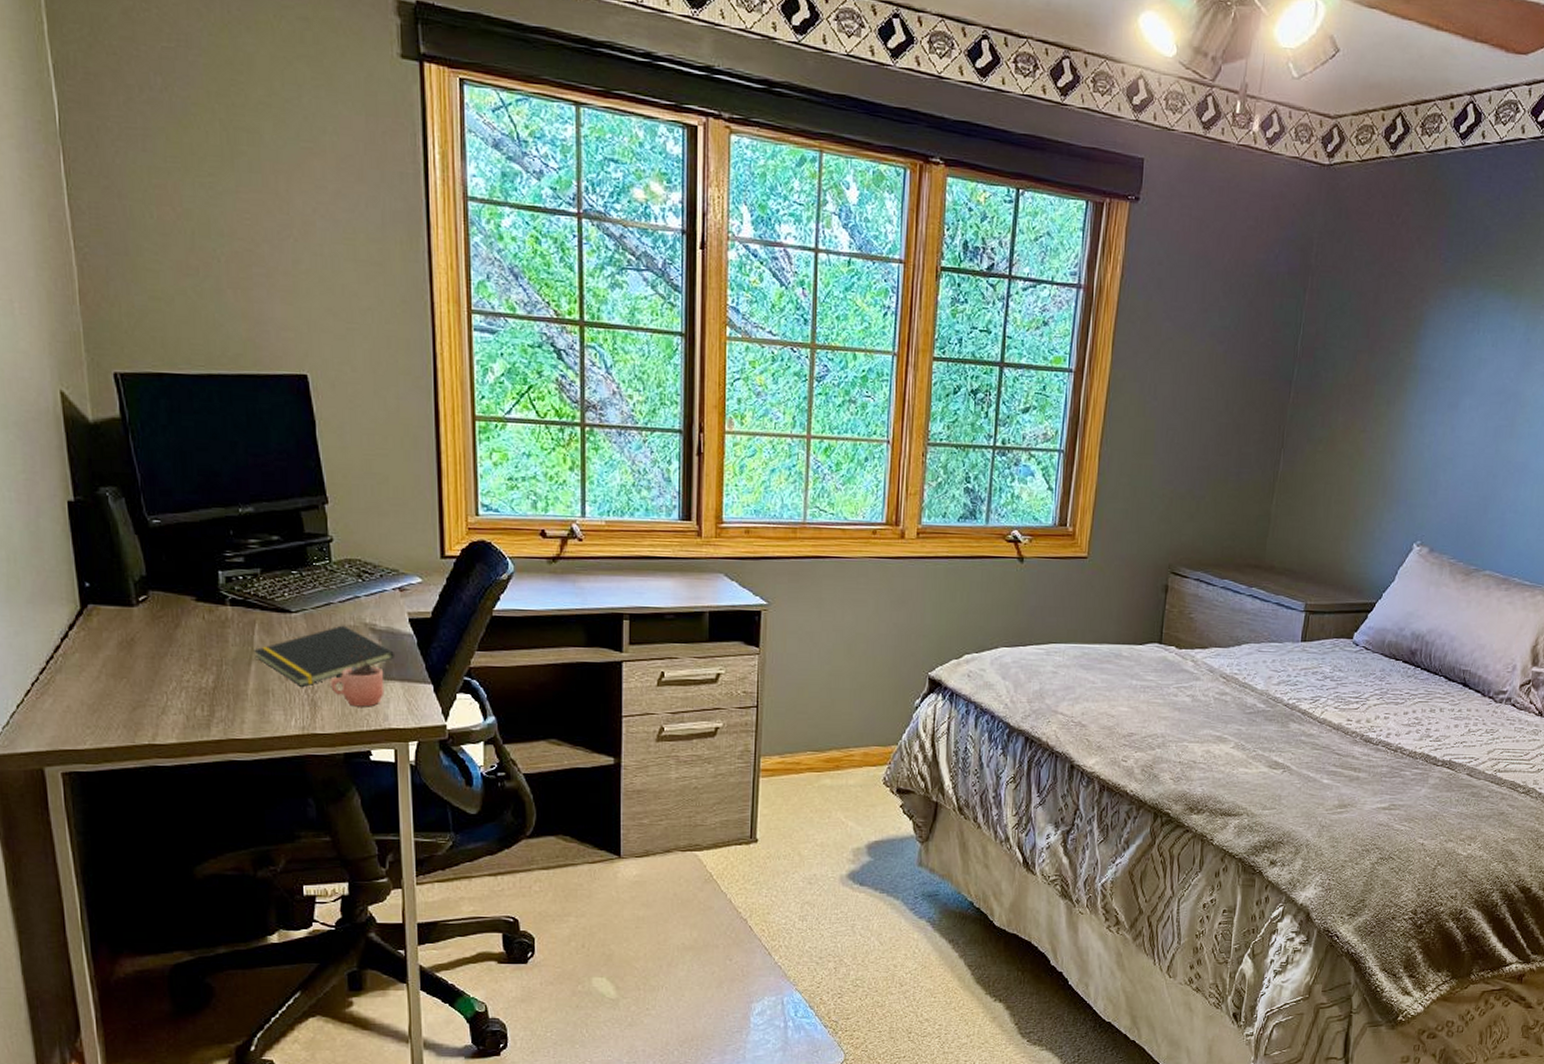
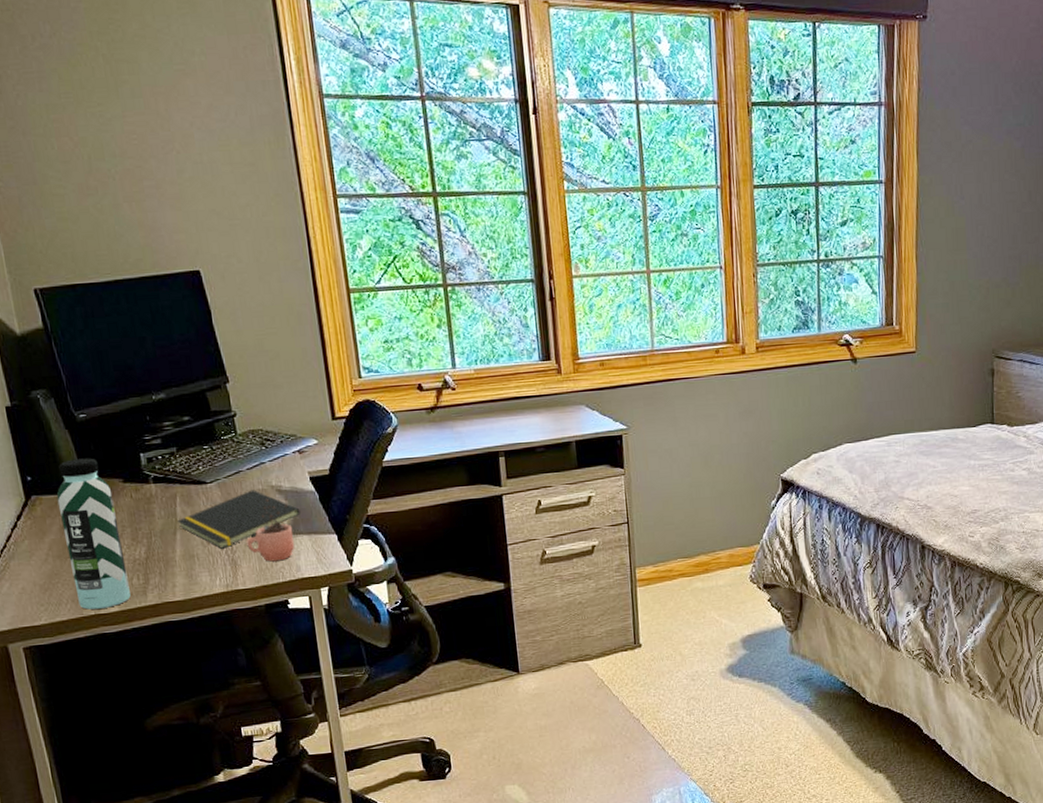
water bottle: none [117,568,192,738] -> present [56,458,131,610]

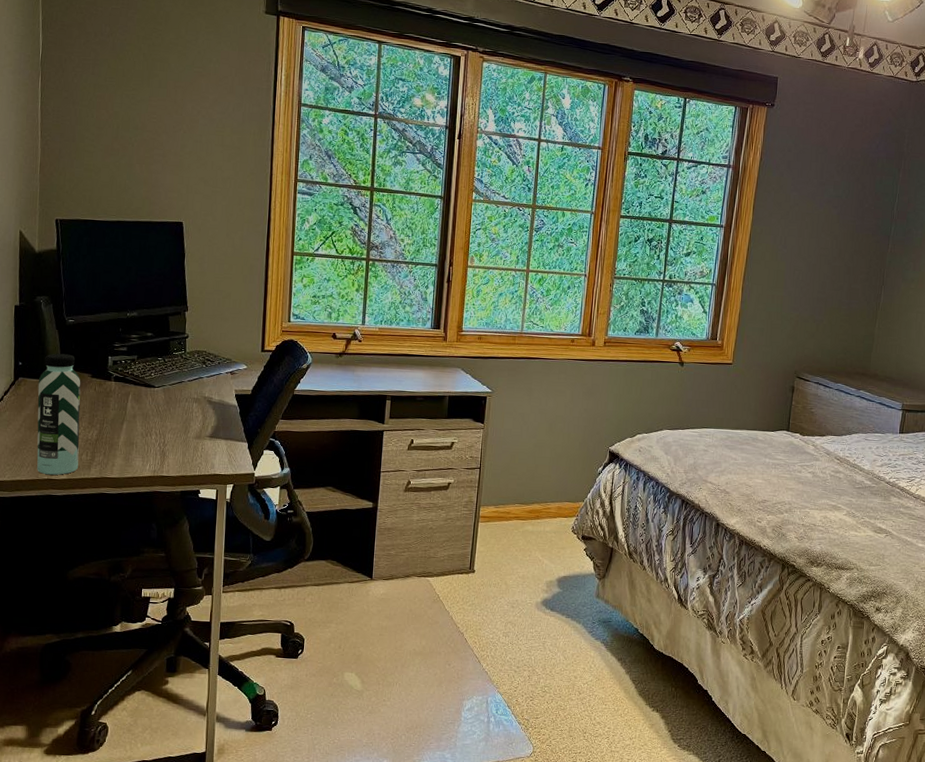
notepad: present [178,489,301,549] -> none [126,397,223,441]
cocoa: present [246,499,295,562] -> none [176,407,214,458]

